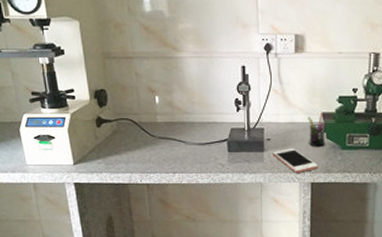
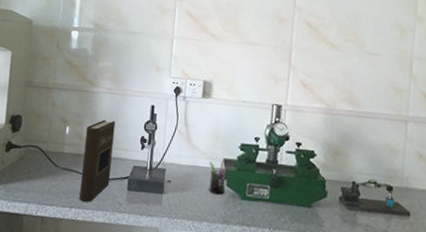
book: none [176,85,209,166] -> present [79,119,116,202]
cell phone: present [272,148,319,173] -> none [171,193,217,221]

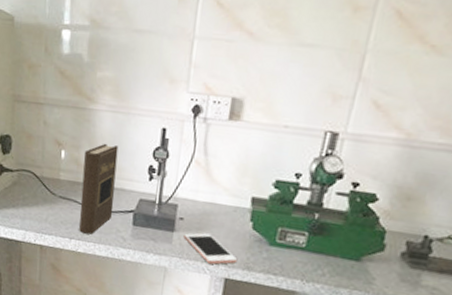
cell phone: none [171,193,217,221] -> present [184,232,238,264]
pen holder: present [209,158,231,195] -> none [229,196,260,238]

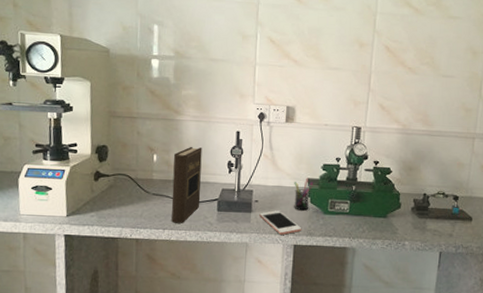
pen holder: none [229,196,260,238] -> present [294,178,314,211]

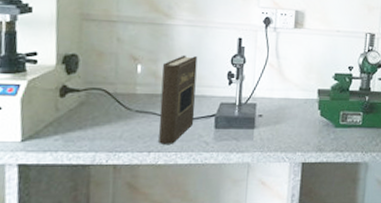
cell phone: present [259,210,302,235] -> none [263,125,311,152]
pen holder: present [294,178,314,211] -> none [302,88,325,125]

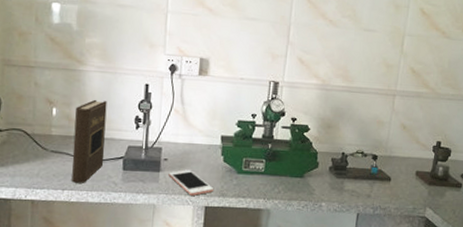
cell phone: none [263,125,311,152] -> present [168,170,214,196]

